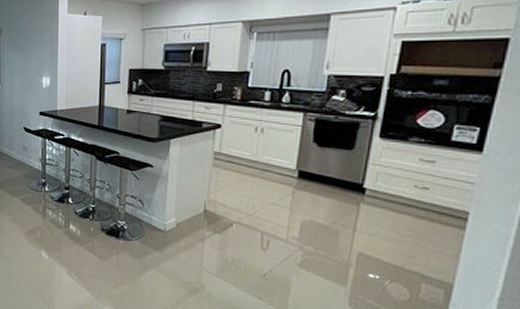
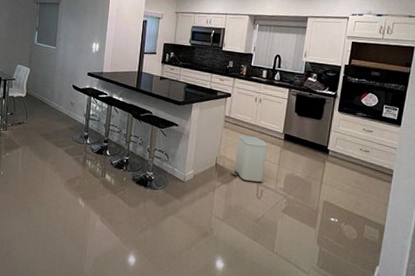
pedal bin: none [223,173,275,232] -> present [230,134,268,183]

